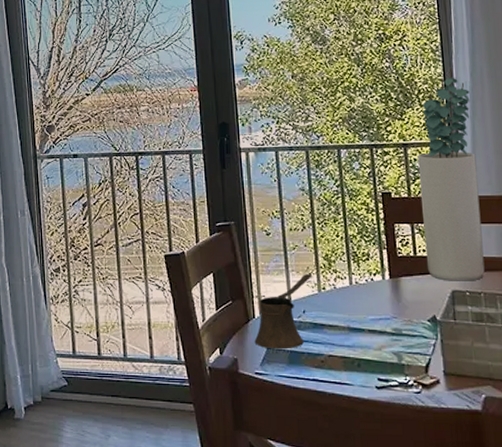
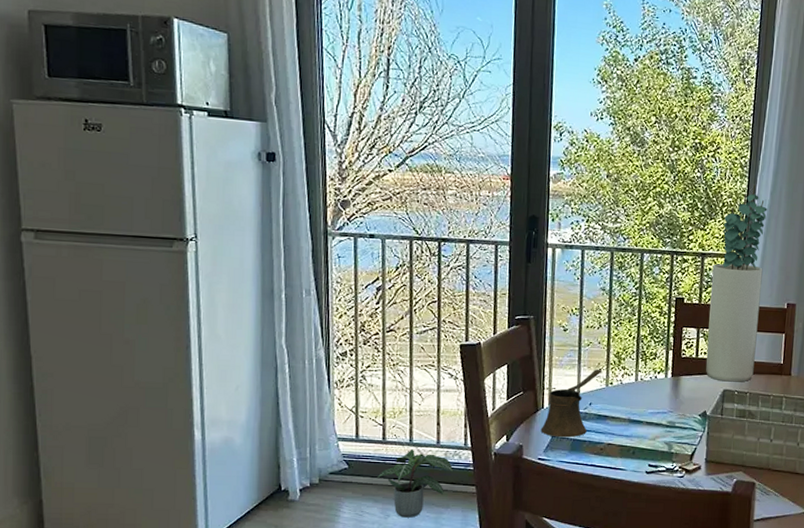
potted plant: none [95,364,170,438] -> present [377,448,454,518]

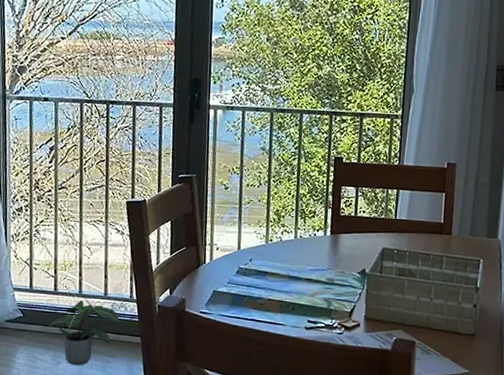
coffee pot: present [540,369,603,438] -> none [202,226,263,293]
vase: present [705,184,767,382] -> none [364,45,426,241]

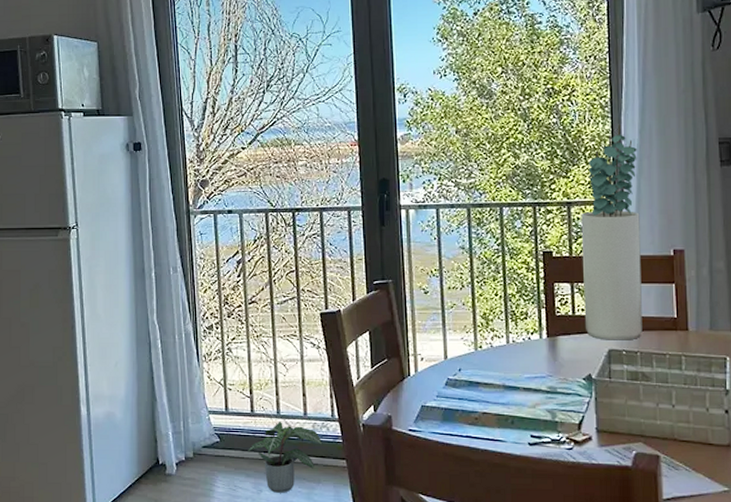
vase: none [364,45,426,241] -> present [581,124,643,341]

